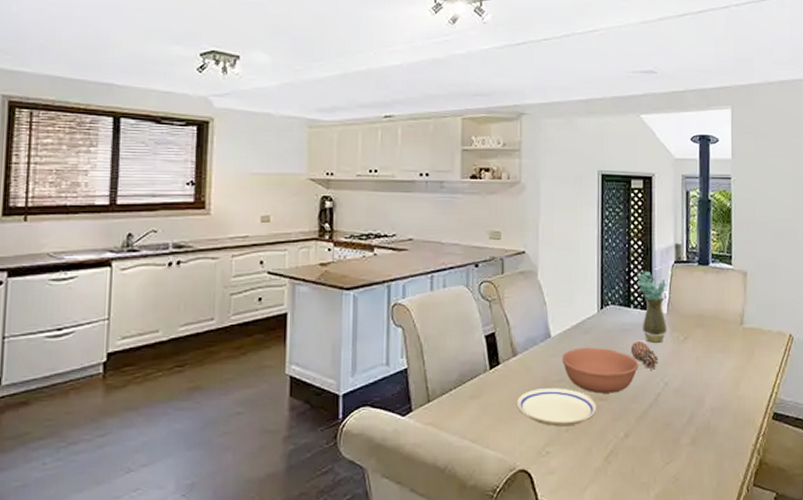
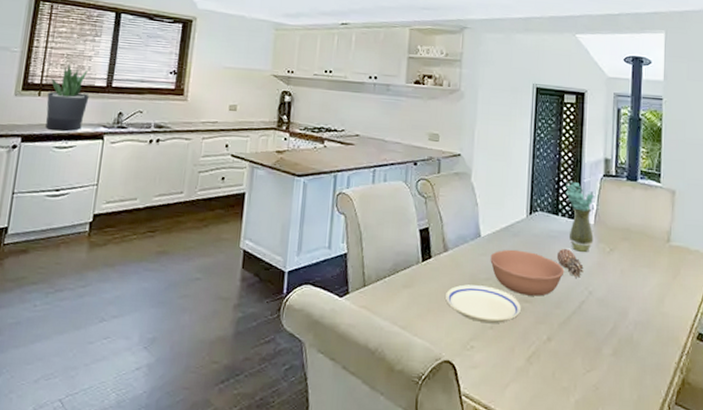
planter: none [35,181,89,261] -> present [45,64,90,132]

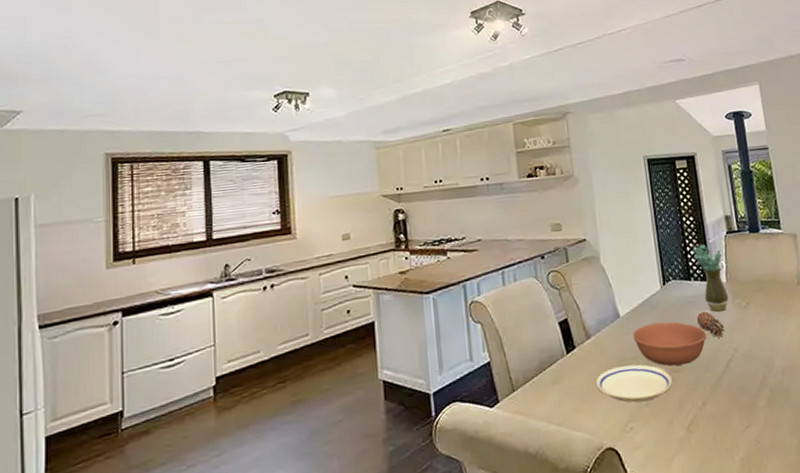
planter: present [45,64,90,132] -> none [143,224,190,298]

